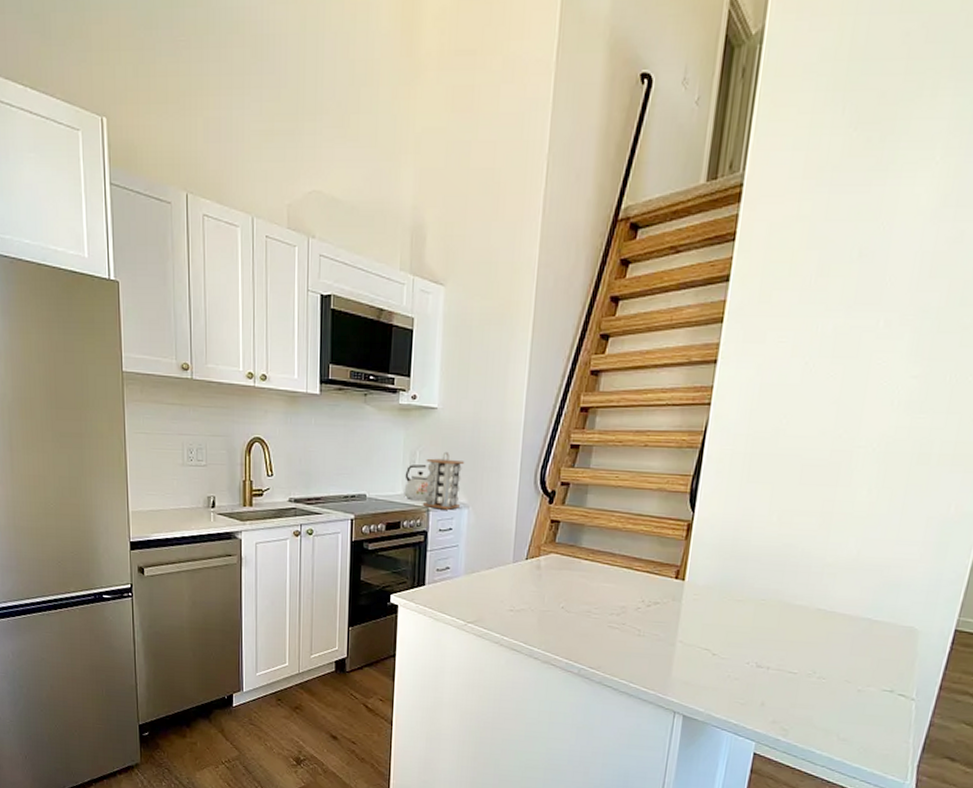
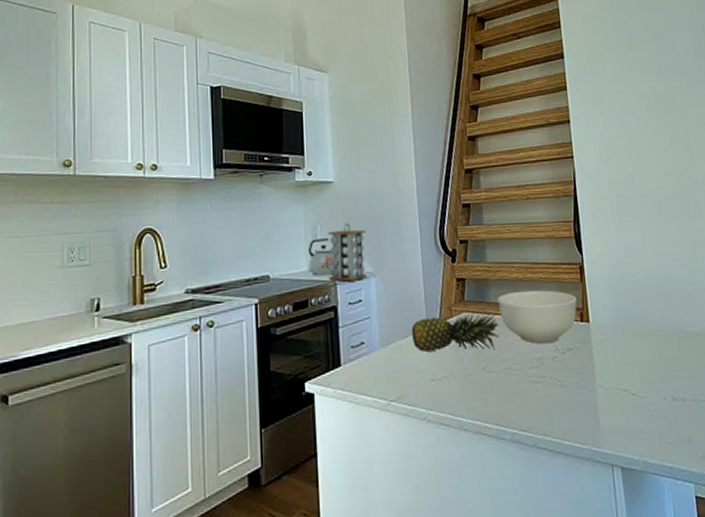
fruit: none [496,553,586,591] -> present [411,312,500,352]
bowl: none [589,540,677,594] -> present [497,290,577,343]

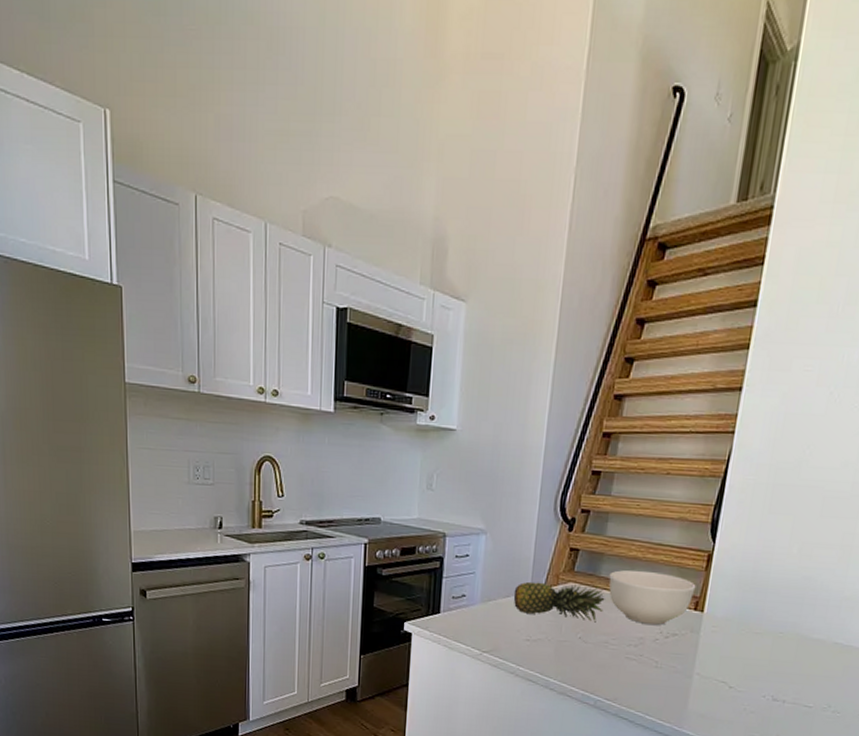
kettle: present [308,238,334,276] -> none [420,488,446,526]
spice rack: present [327,222,366,282] -> none [438,475,482,536]

